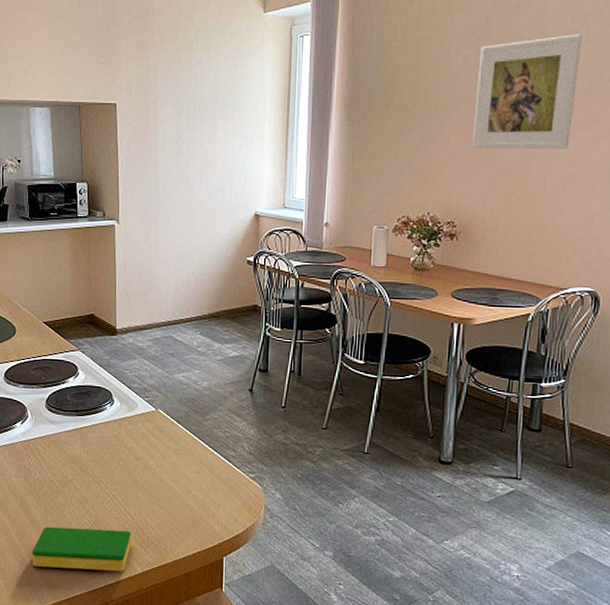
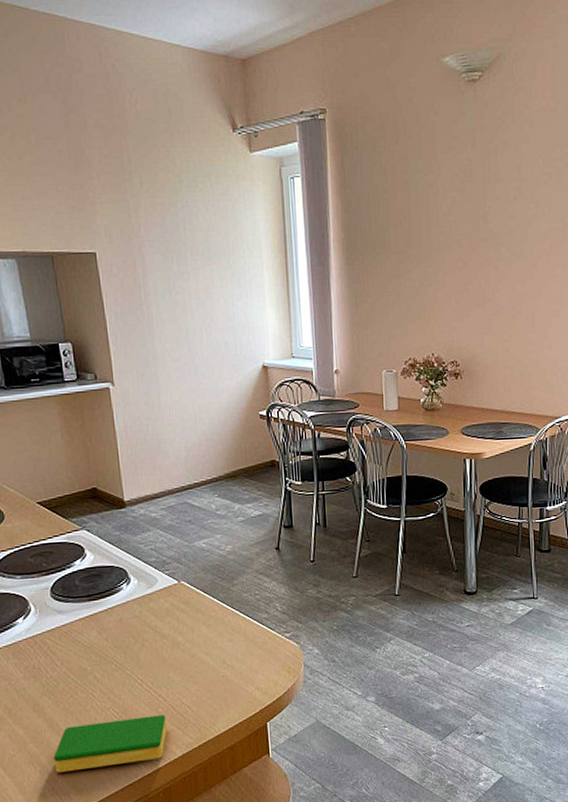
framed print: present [472,34,583,150] -> none [466,177,554,288]

